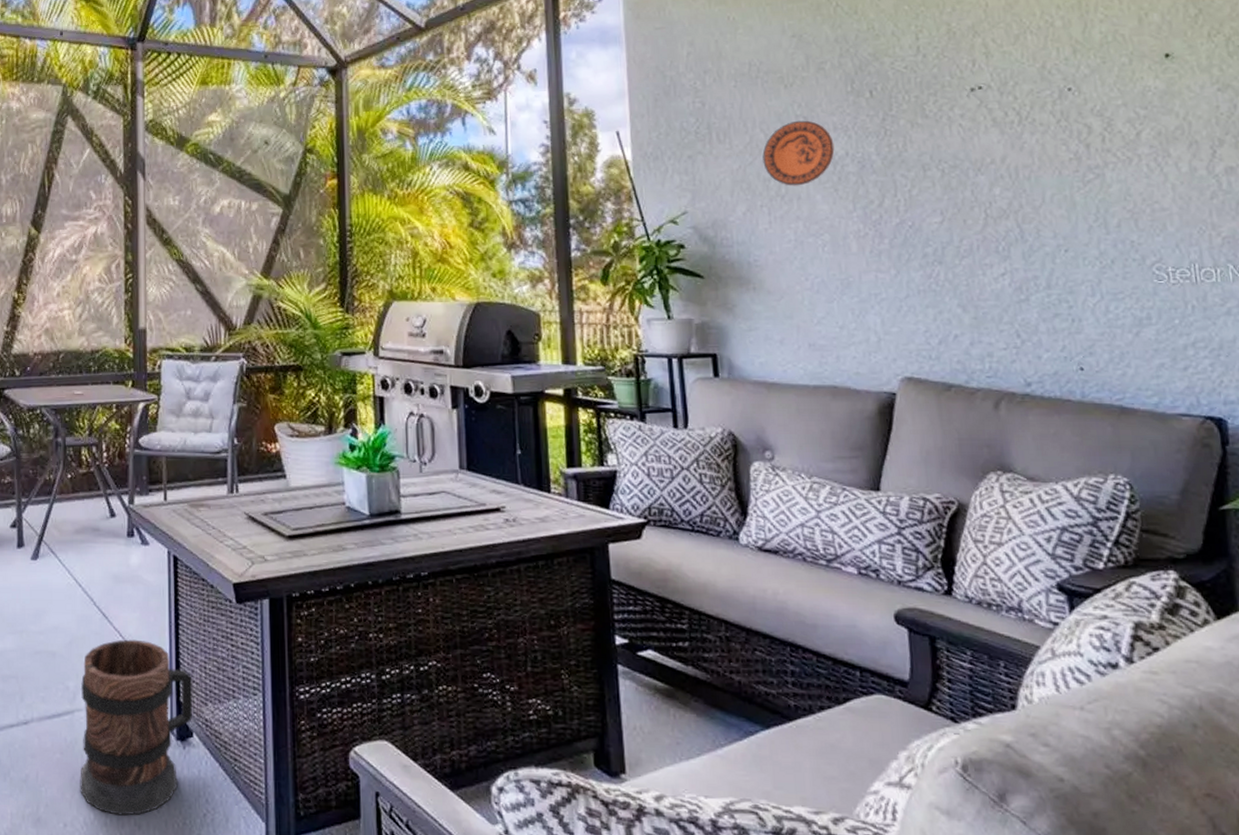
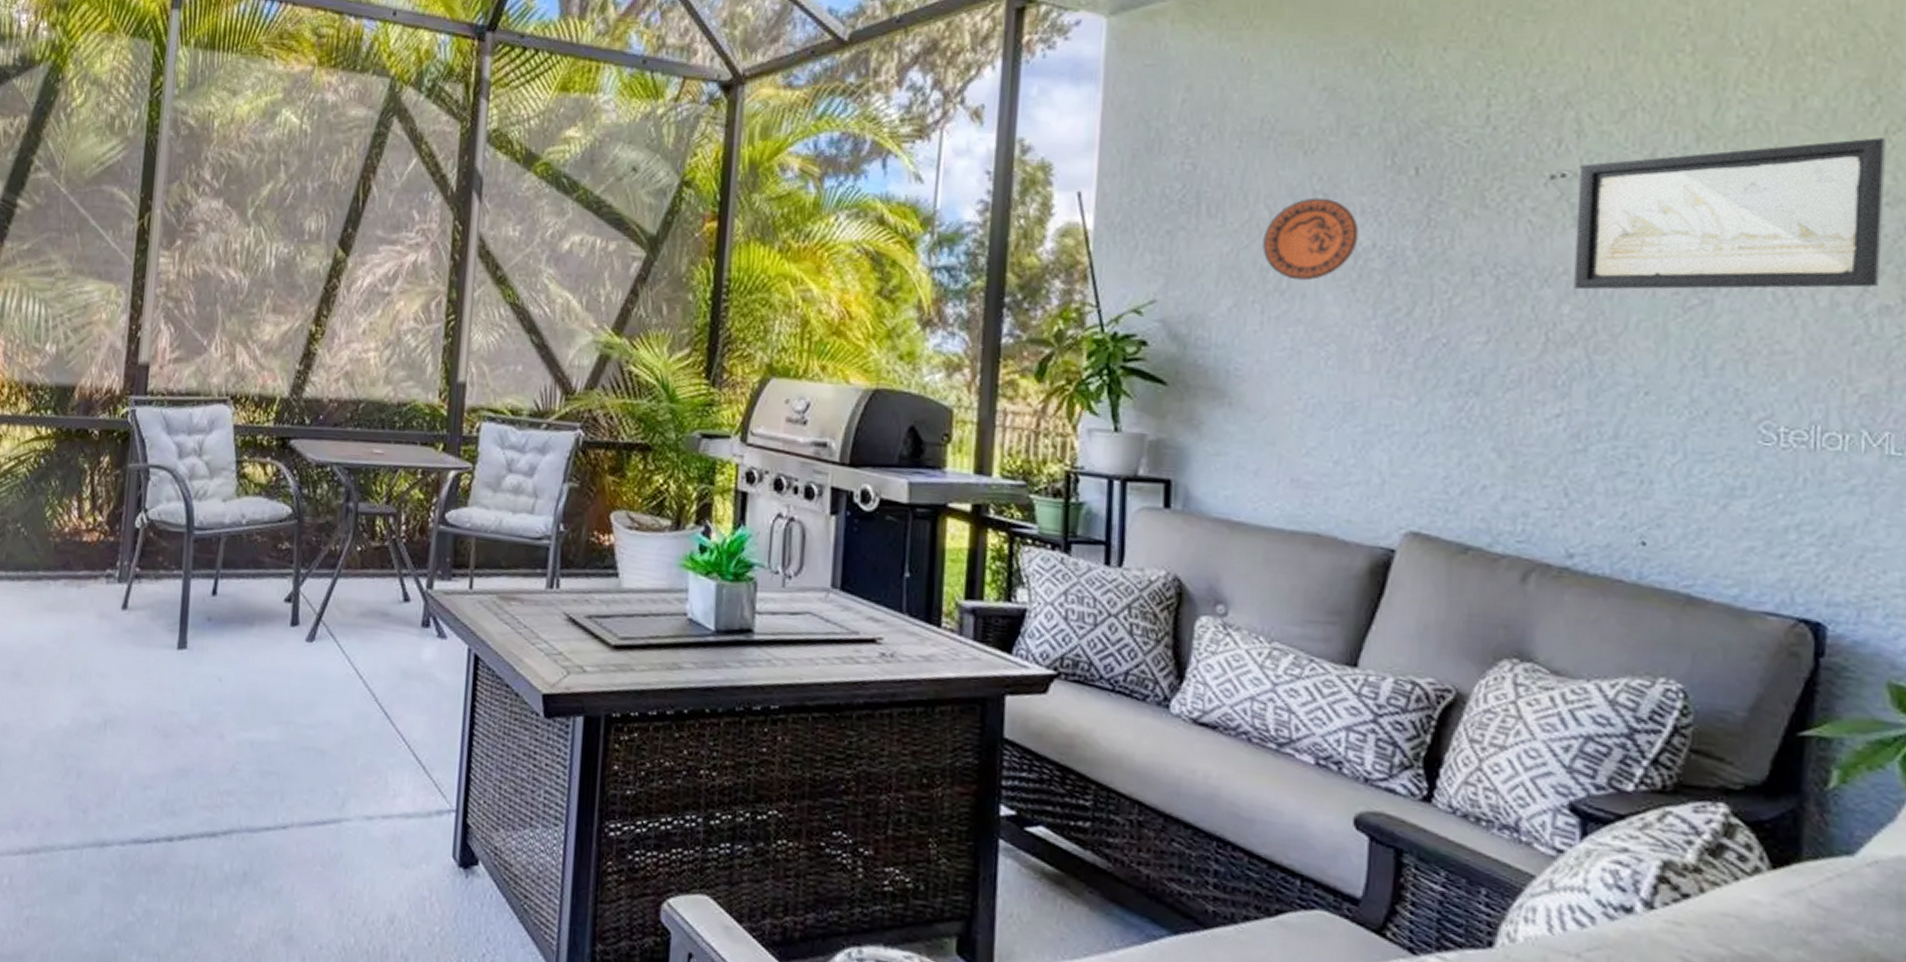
wooden barrel: present [80,639,193,816] -> none [340,744,484,946]
wall art: none [991,40,1222,175] -> present [1573,138,1886,290]

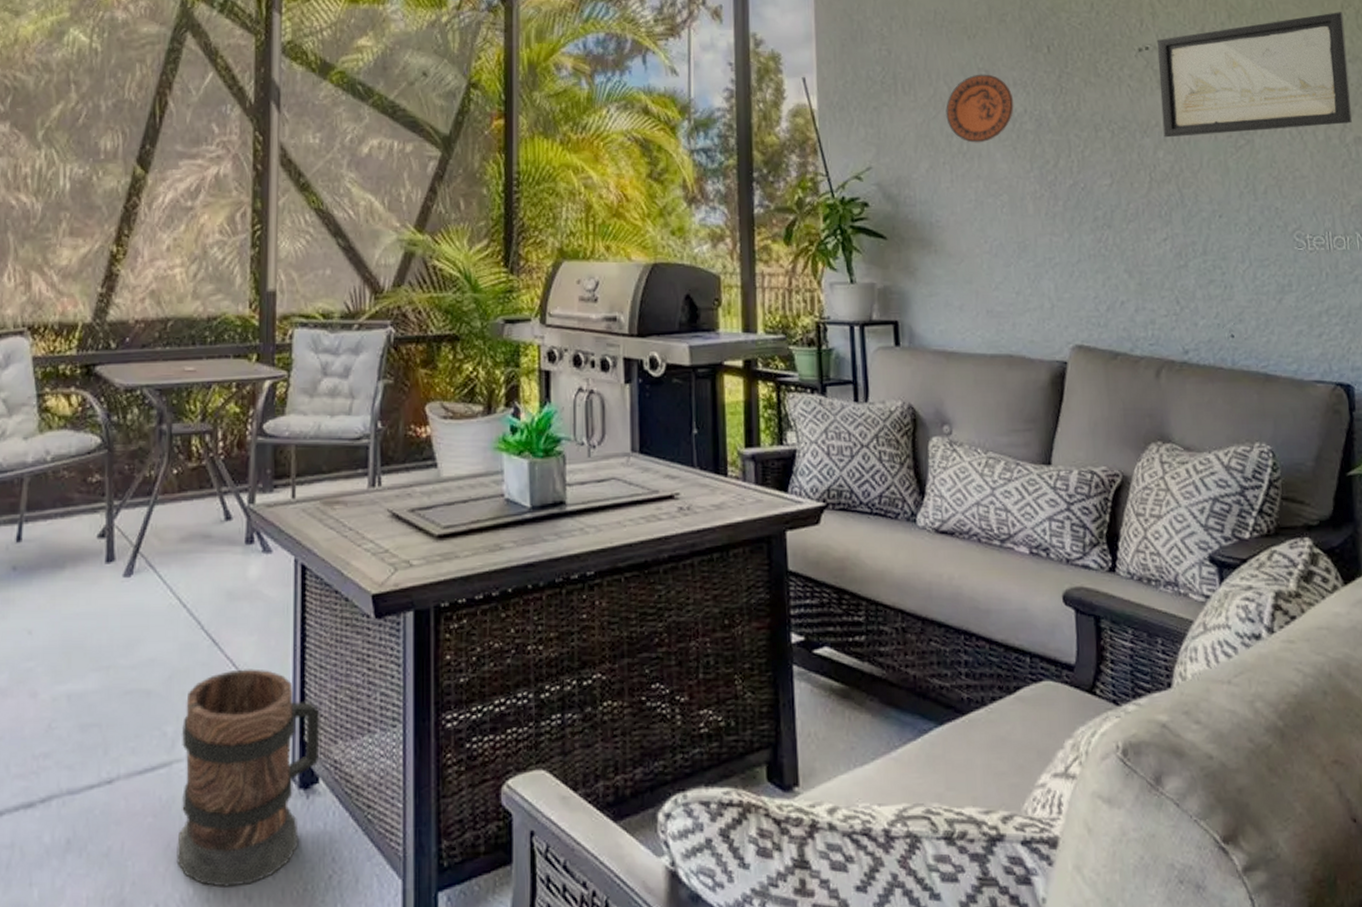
wooden barrel: none [340,744,484,946] -> present [176,669,320,887]

